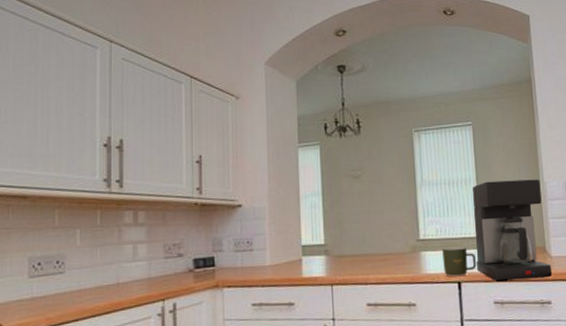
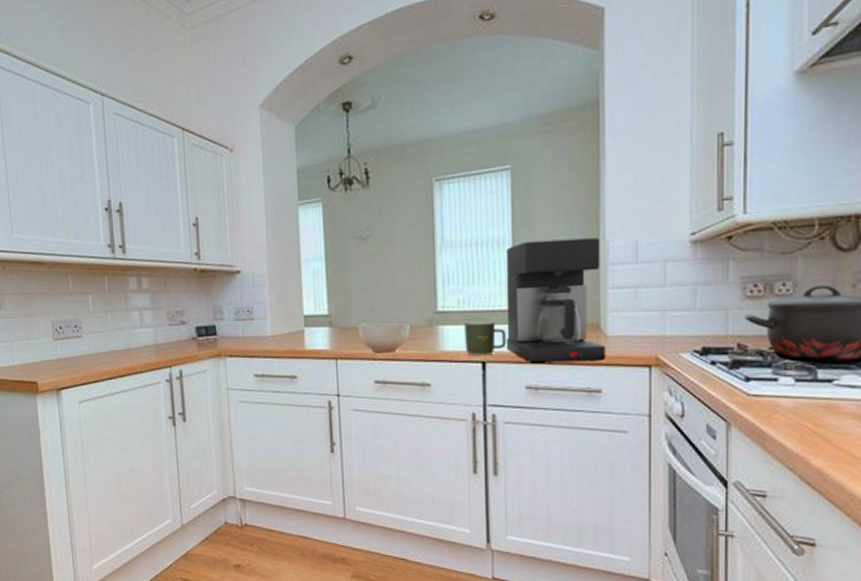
bowl: none [351,249,397,278] -> present [358,321,410,353]

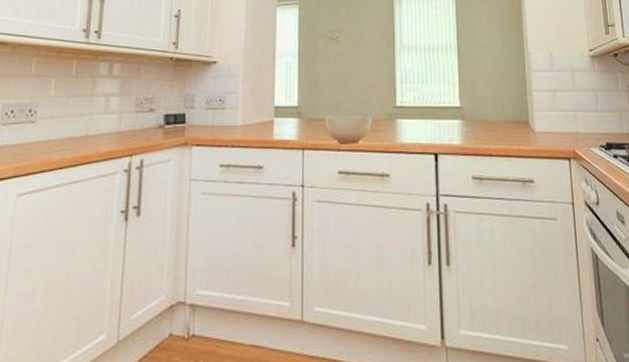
mug: present [465,321,507,356] -> none [419,116,455,148]
coffee maker: present [505,237,605,363] -> none [453,49,535,155]

